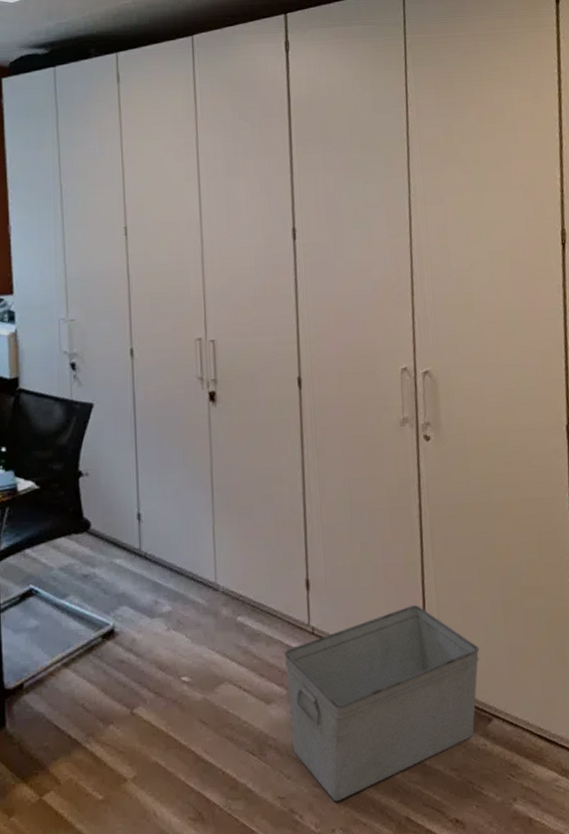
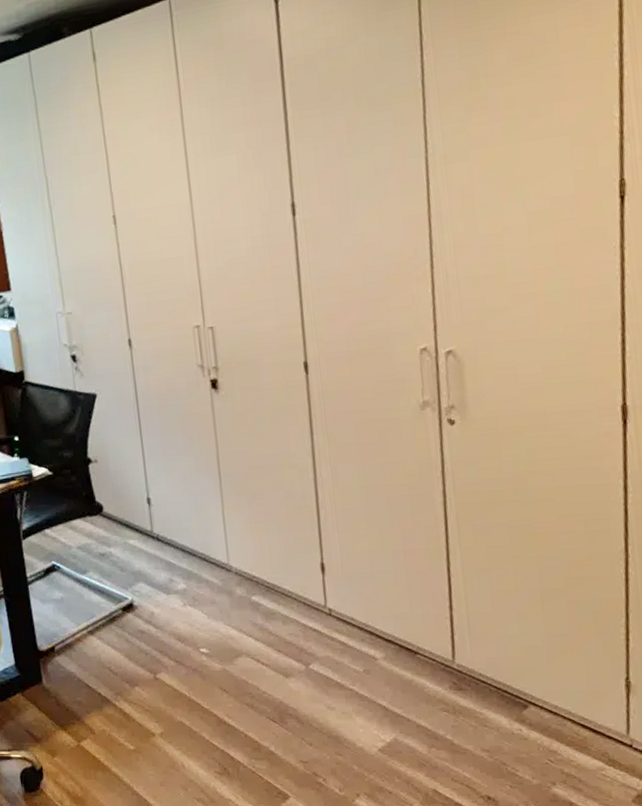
storage bin: present [284,604,480,802] -> none [301,591,514,770]

